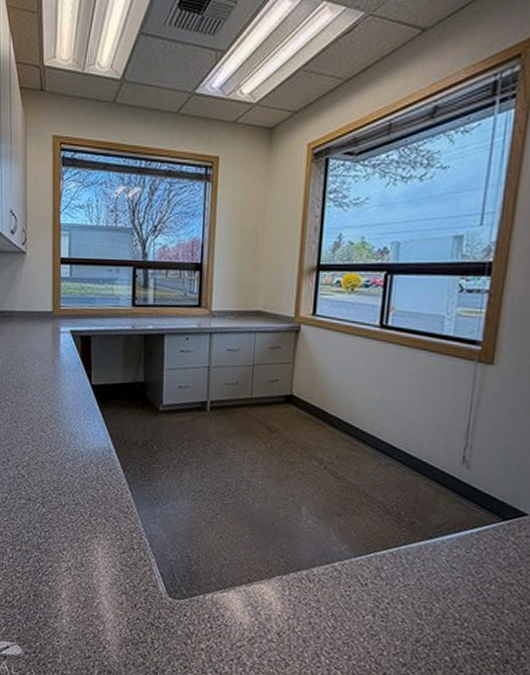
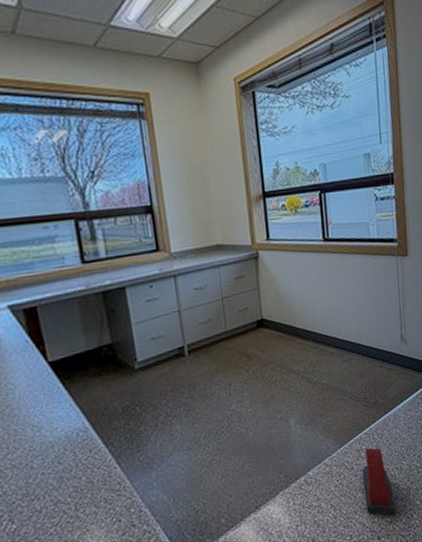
stapler: none [375,570,413,660] -> present [362,447,395,516]

